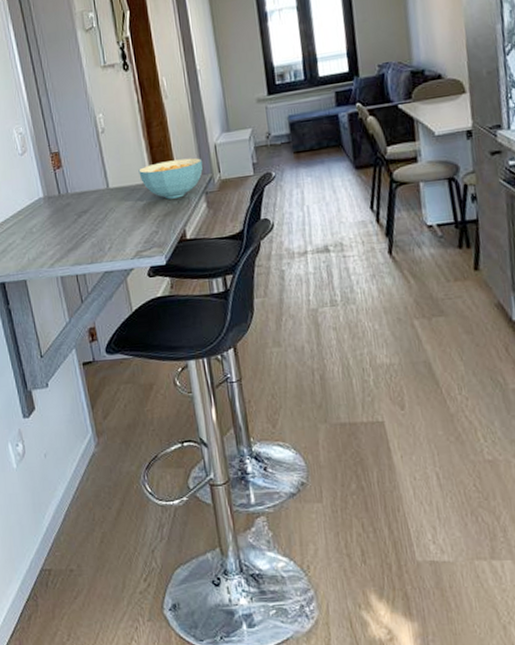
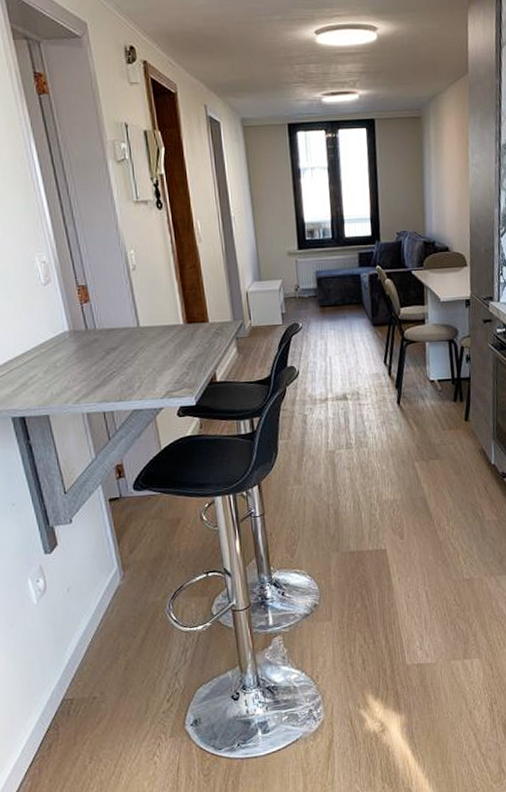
cereal bowl: present [138,158,203,199] -> none [170,303,235,342]

